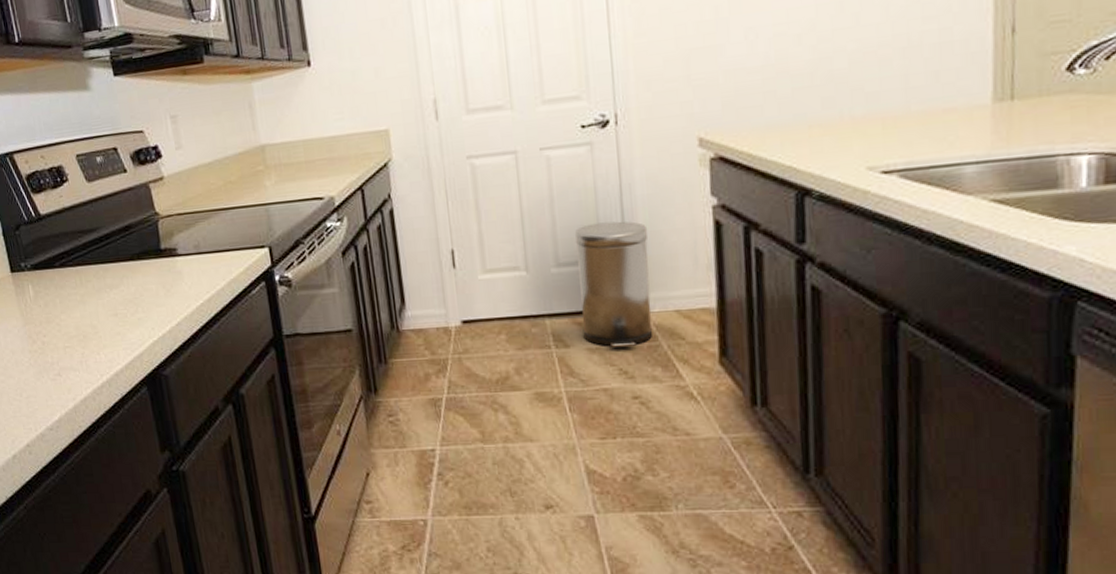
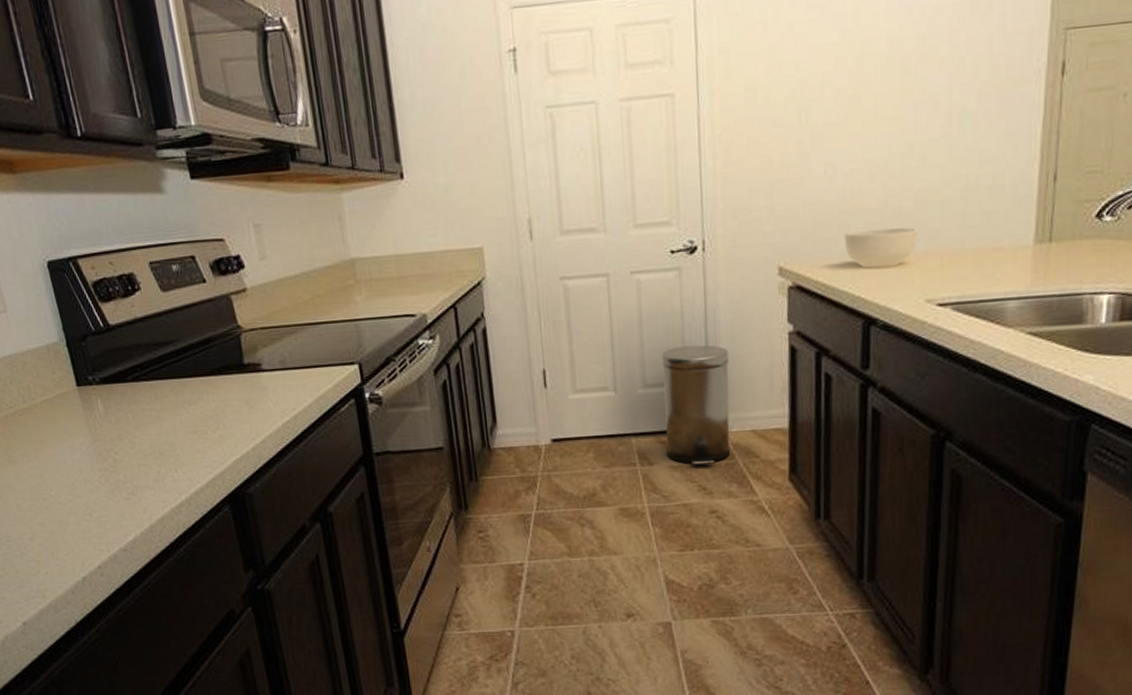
bowl: none [770,90,854,137] -> present [844,227,918,270]

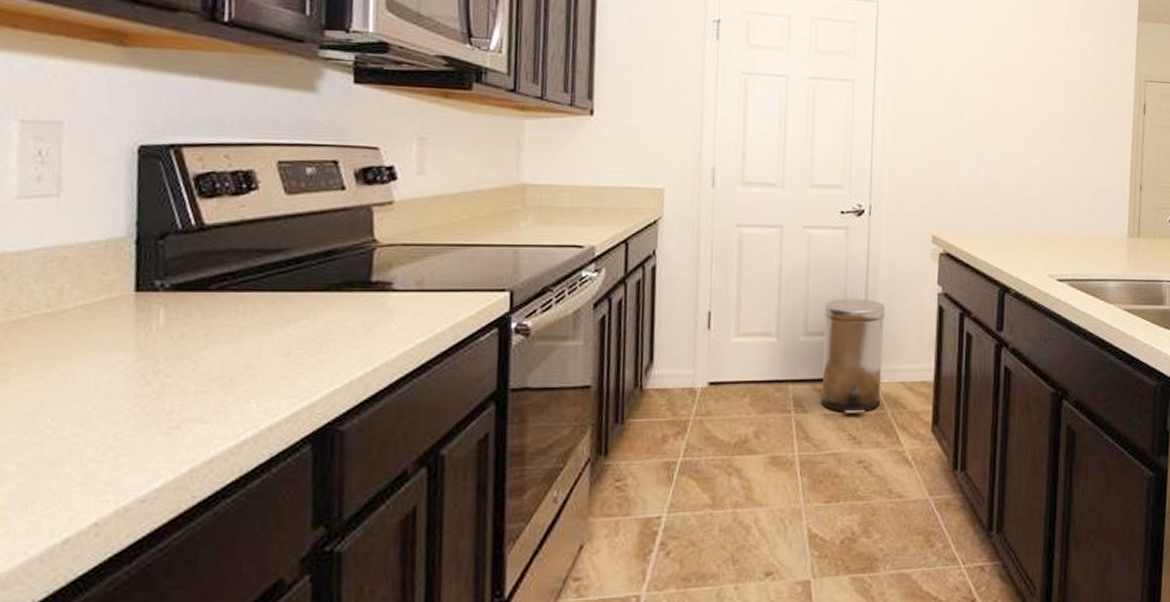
bowl: present [844,227,918,270] -> none [986,212,1043,246]

